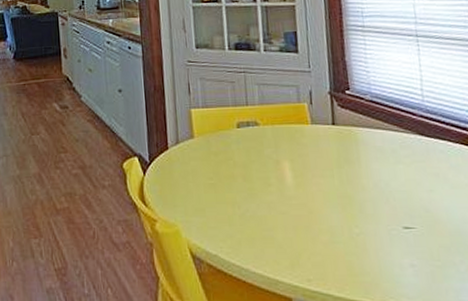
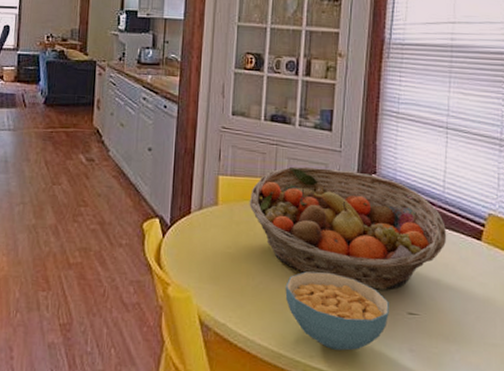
fruit basket: none [224,90,434,207] -> present [249,166,447,291]
cereal bowl: none [272,193,384,271] -> present [285,271,389,351]

